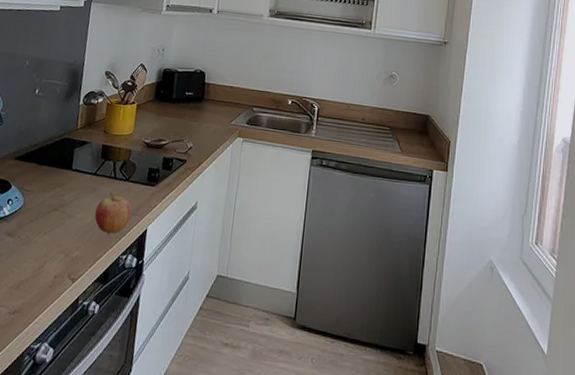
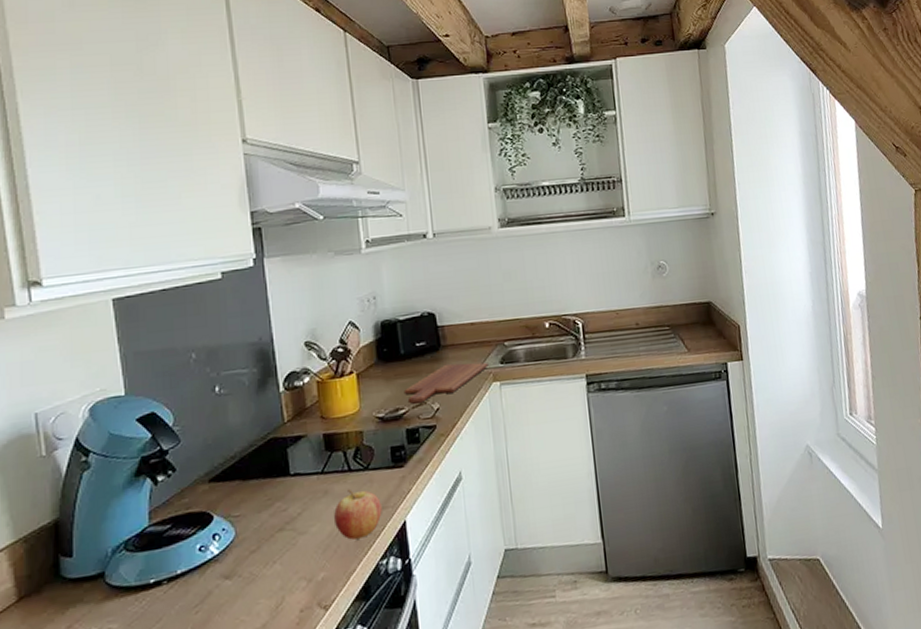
cutting board: none [168,113,237,140] -> present [403,362,489,404]

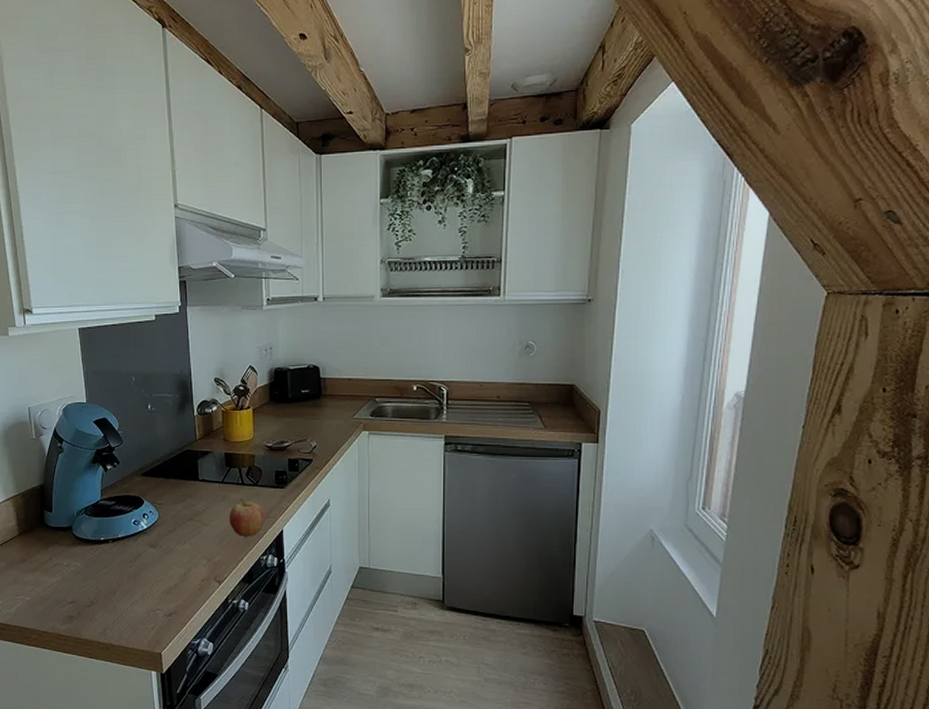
cutting board: present [403,362,489,404] -> none [288,410,360,439]

